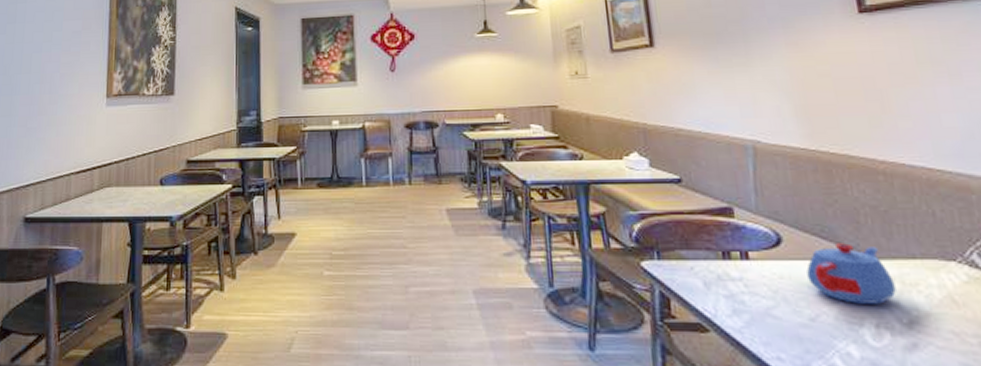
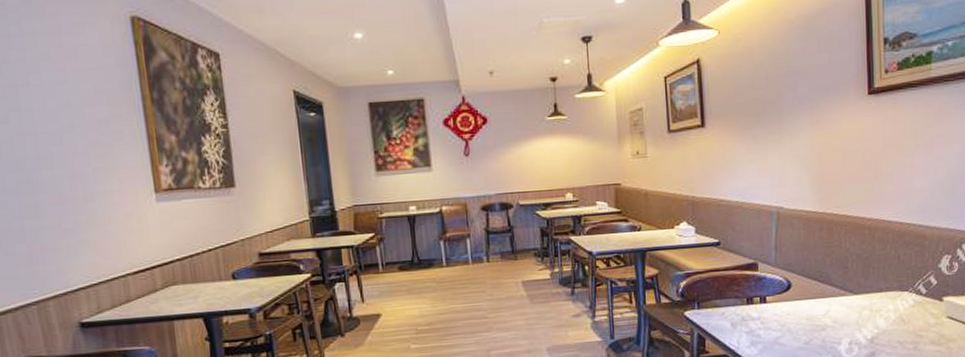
teapot: present [806,243,896,304] -> none [807,284,866,329]

